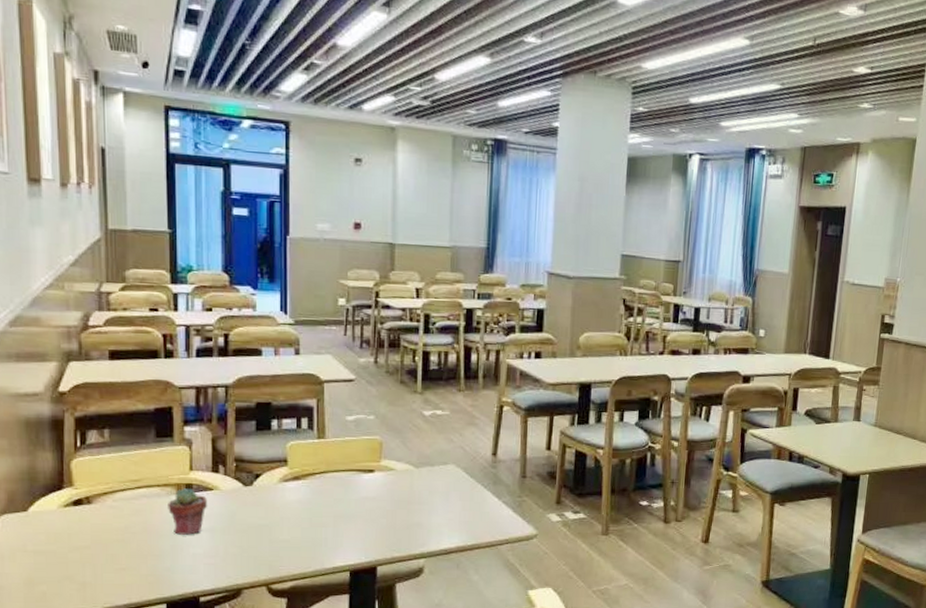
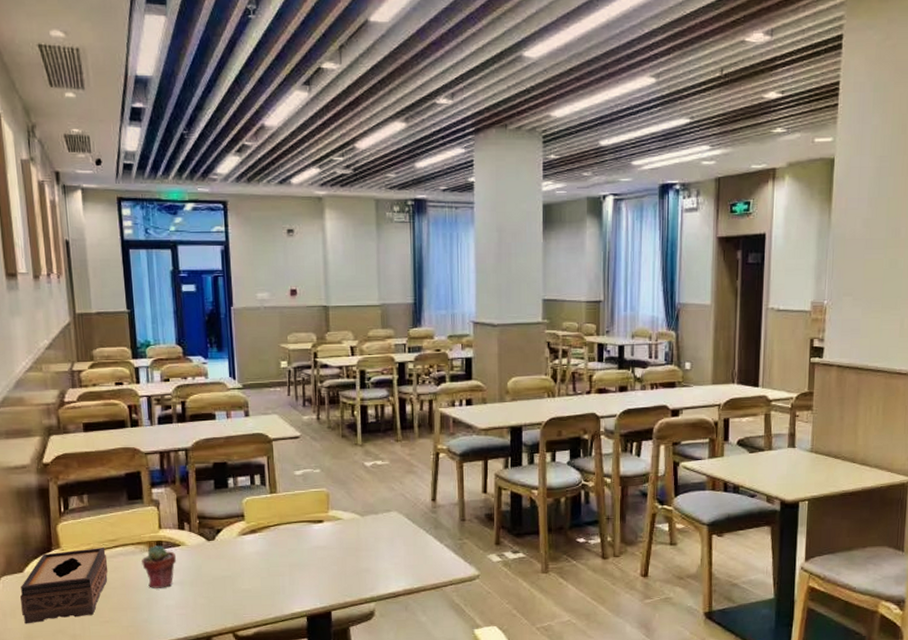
tissue box: none [22,488,128,569] -> present [20,548,108,624]

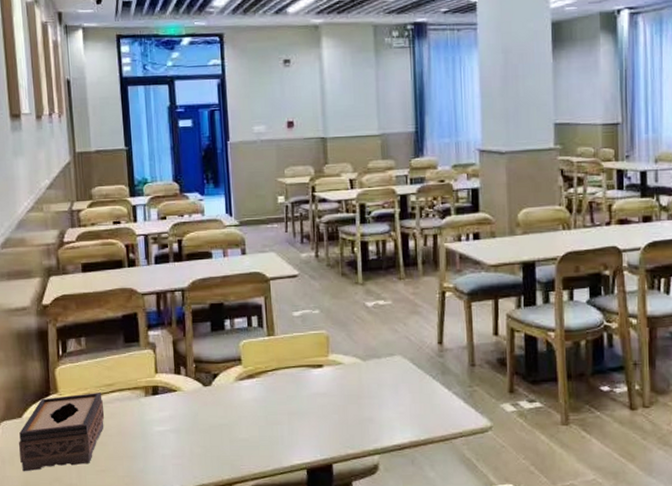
potted succulent: present [142,545,177,588] -> none [138,391,173,436]

